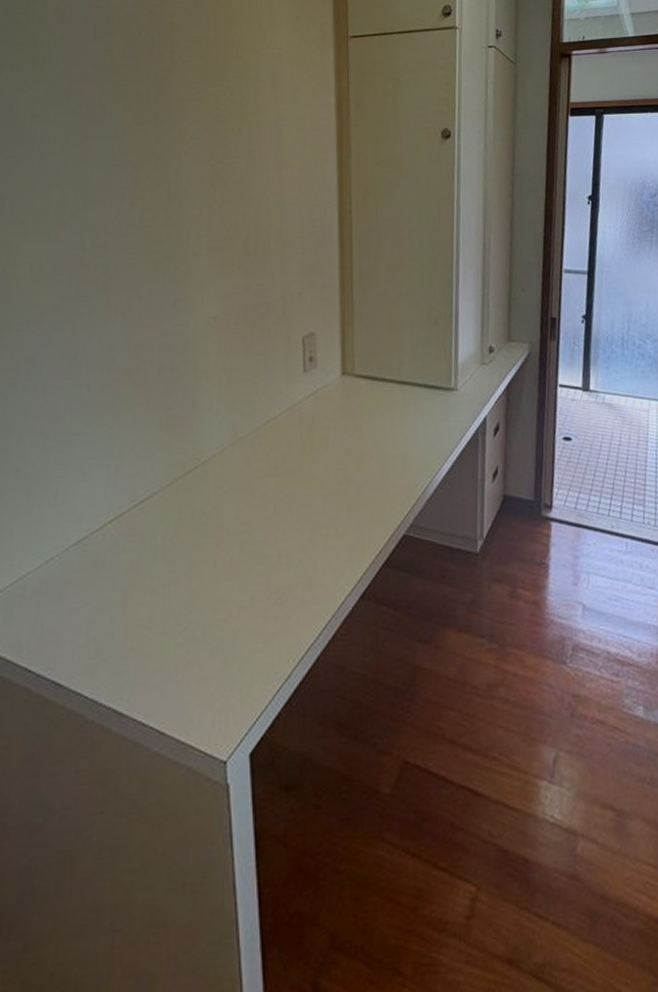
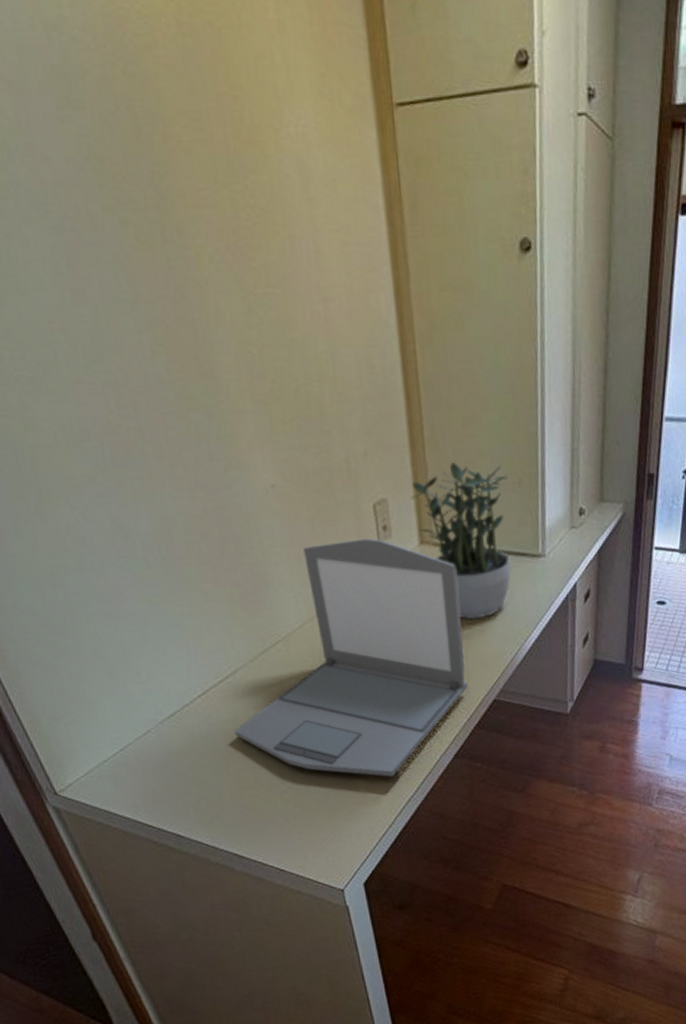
laptop: none [138,368,378,620] -> present [234,538,467,777]
potted plant: none [337,302,425,449] -> present [411,462,511,619]

